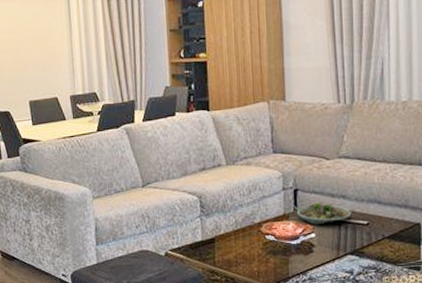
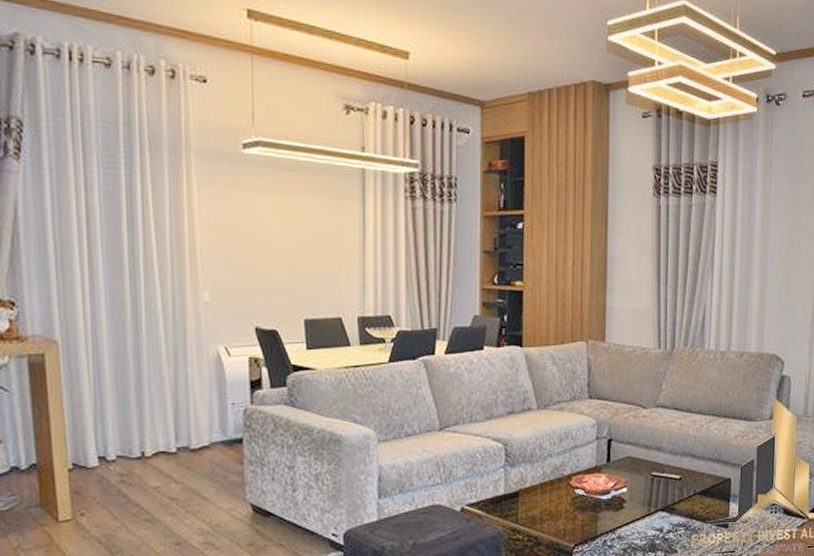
succulent planter: present [295,198,354,225] -> none [607,450,668,479]

